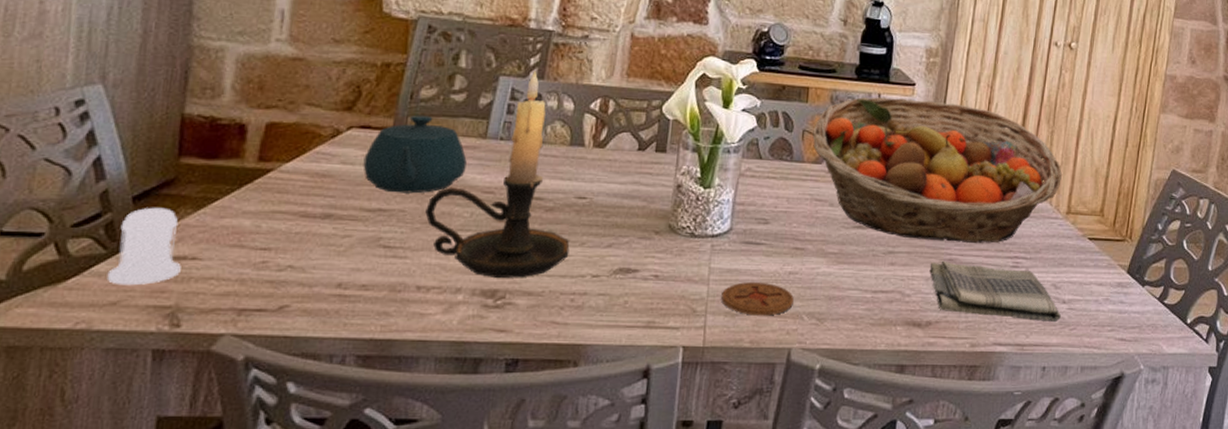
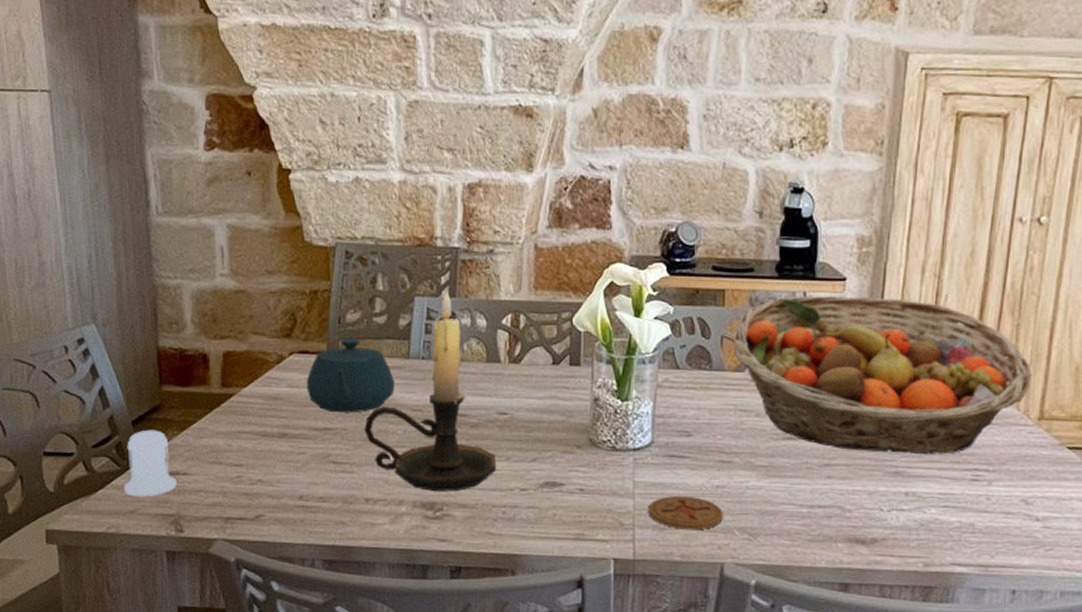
dish towel: present [929,260,1061,323] -> none [872,473,1034,542]

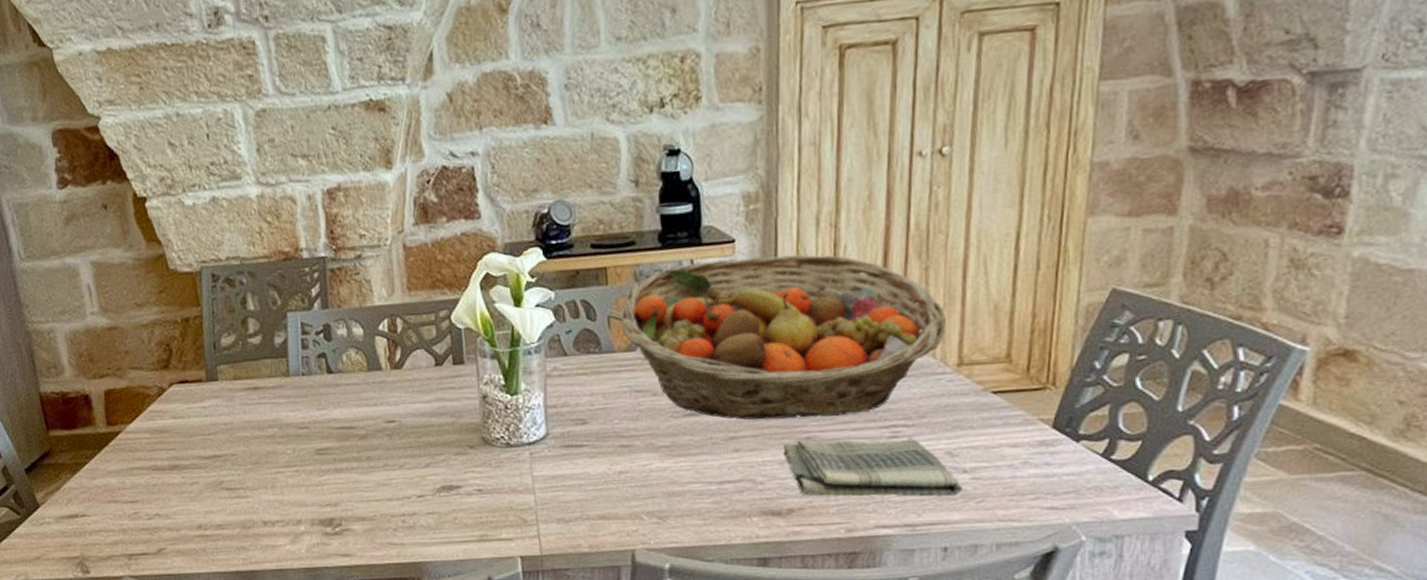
salt shaker: present [124,430,177,497] -> none [23,475,77,543]
teapot: present [306,338,395,413] -> none [189,362,279,439]
candle holder: present [364,289,497,492] -> none [253,301,391,507]
coaster: present [648,495,723,530] -> none [550,485,629,520]
dish towel: none [872,473,1034,542] -> present [783,440,962,497]

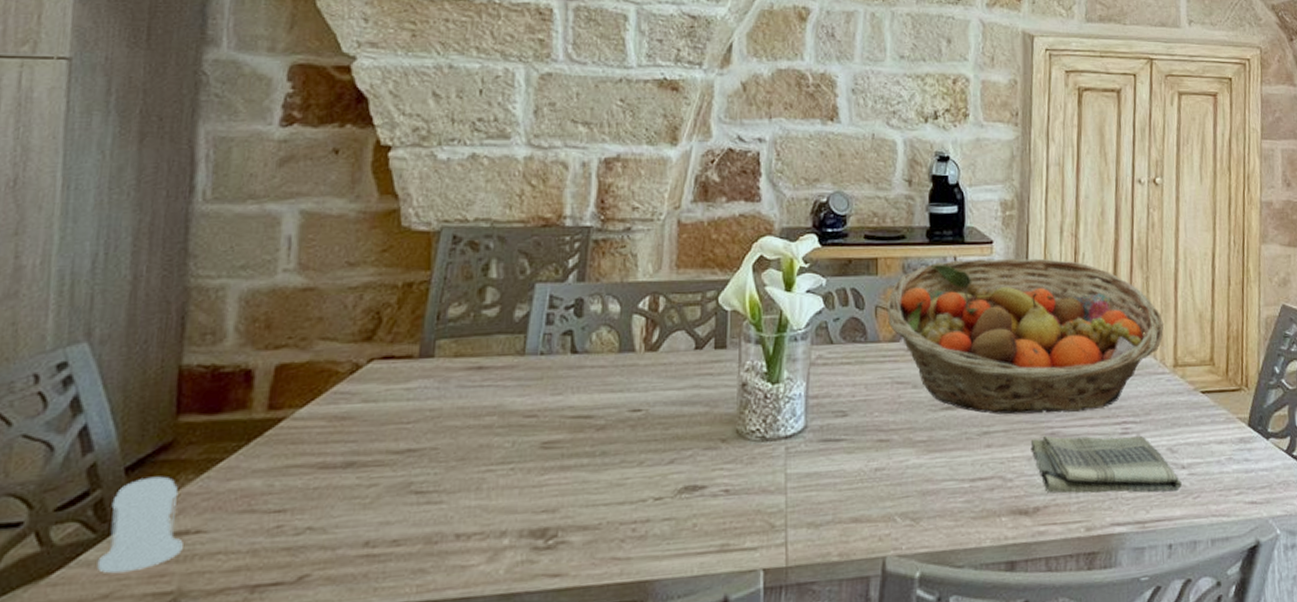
salt shaker: none [23,475,77,543] -> present [96,476,183,574]

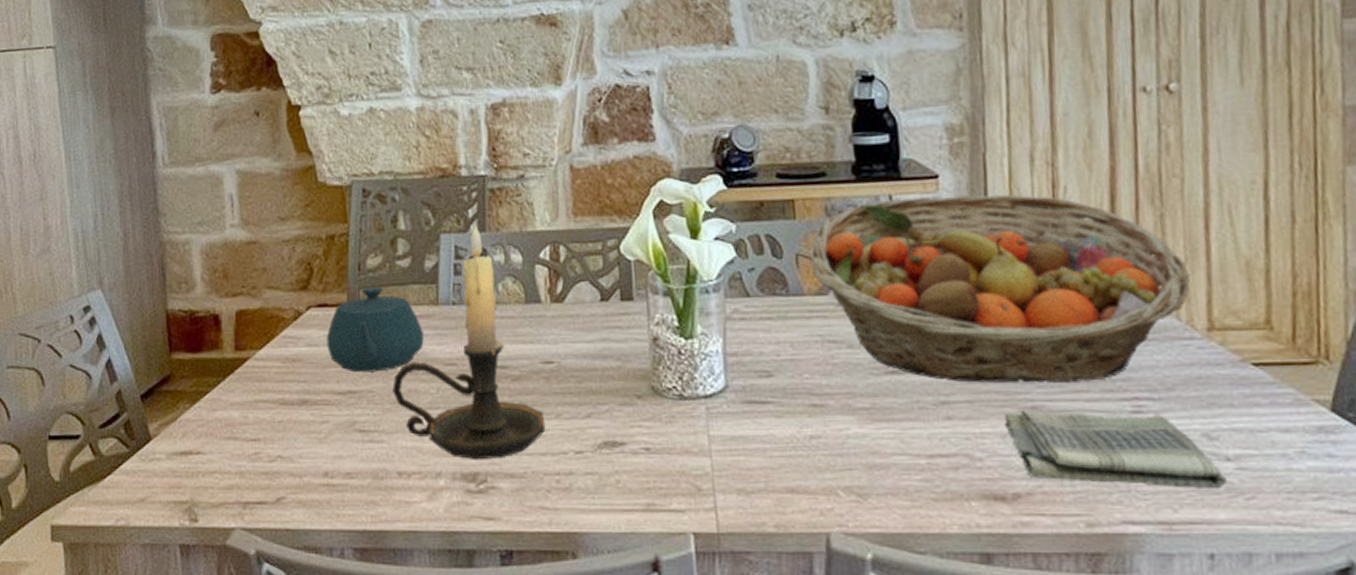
salt shaker: present [96,476,183,574] -> none [133,404,189,483]
teapot: none [387,336,504,429] -> present [326,286,424,373]
candle holder: none [461,273,627,514] -> present [392,223,546,459]

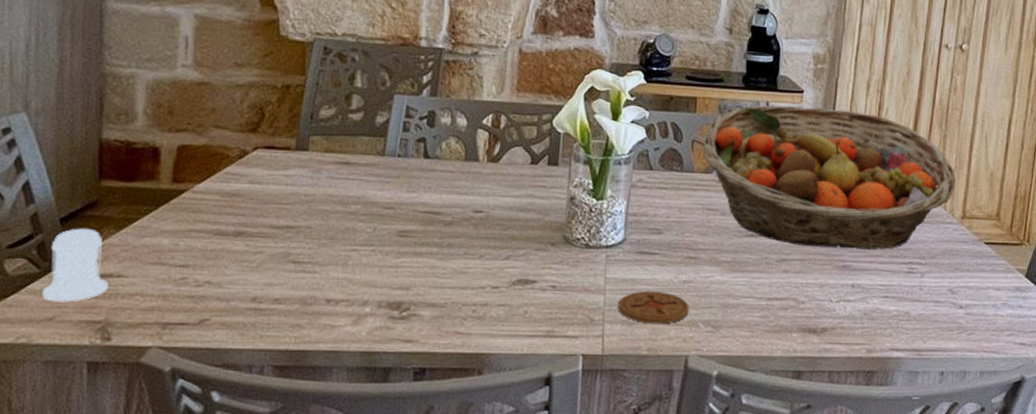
salt shaker: none [133,404,189,483] -> present [42,228,108,303]
teapot: present [326,286,424,373] -> none [270,134,367,211]
candle holder: present [392,223,546,459] -> none [330,88,469,290]
coaster: none [729,450,822,493] -> present [618,290,689,324]
dish towel: present [1004,409,1227,490] -> none [823,267,958,328]

